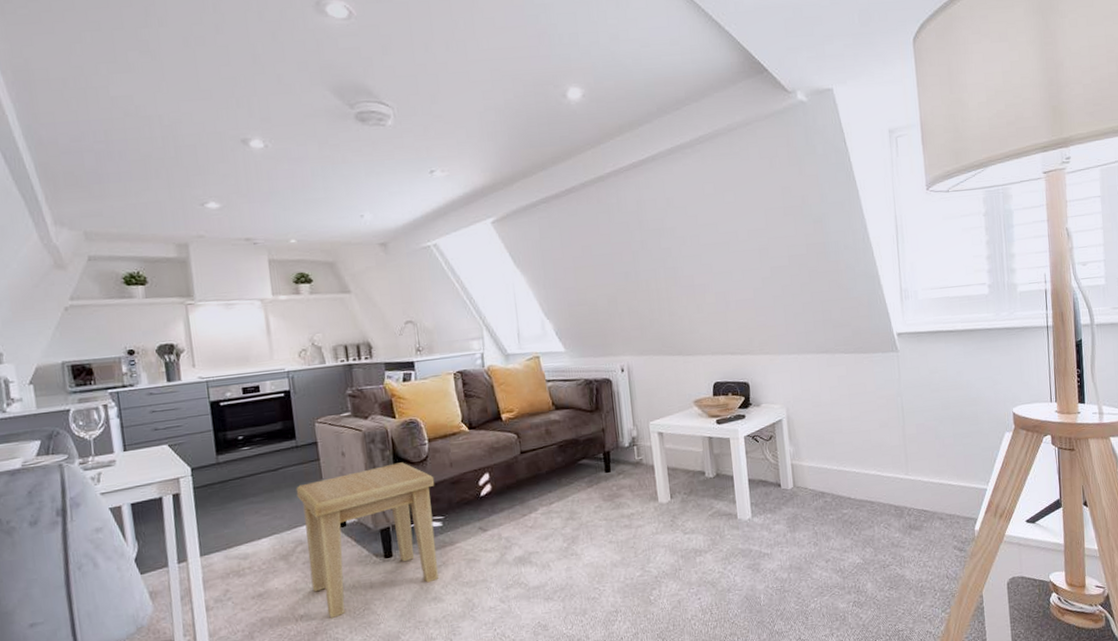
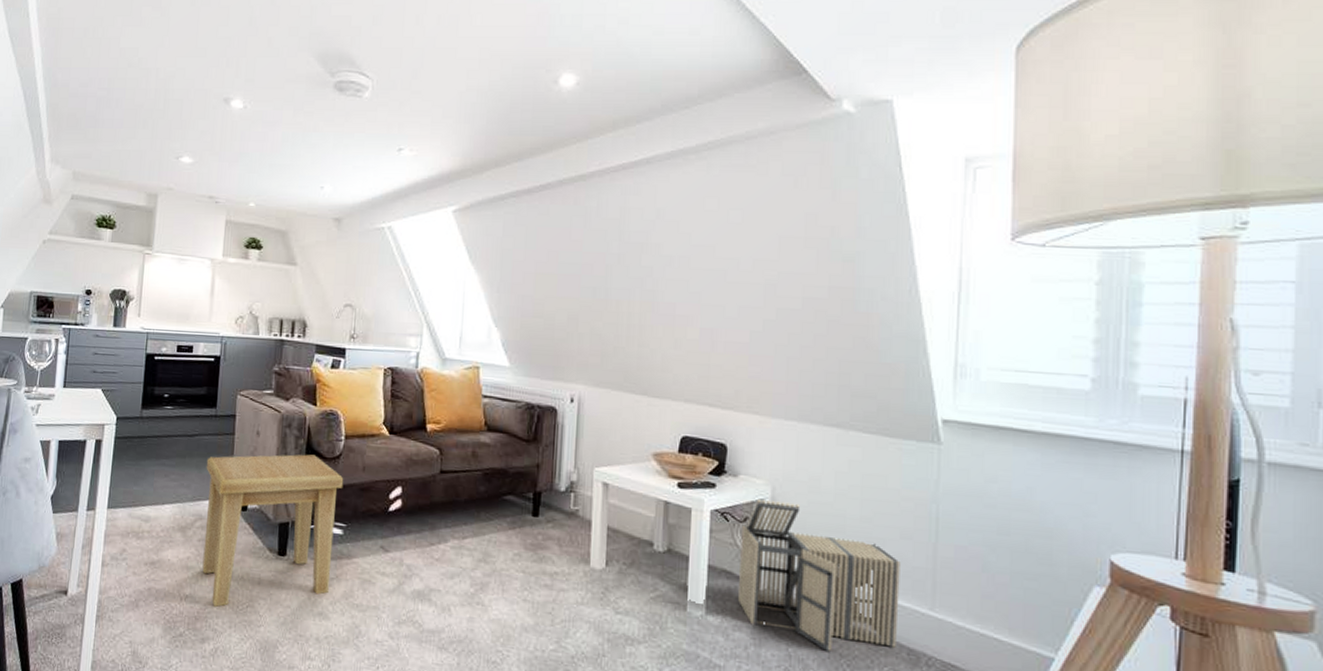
storage bin: none [769,417,887,523] -> present [737,498,900,652]

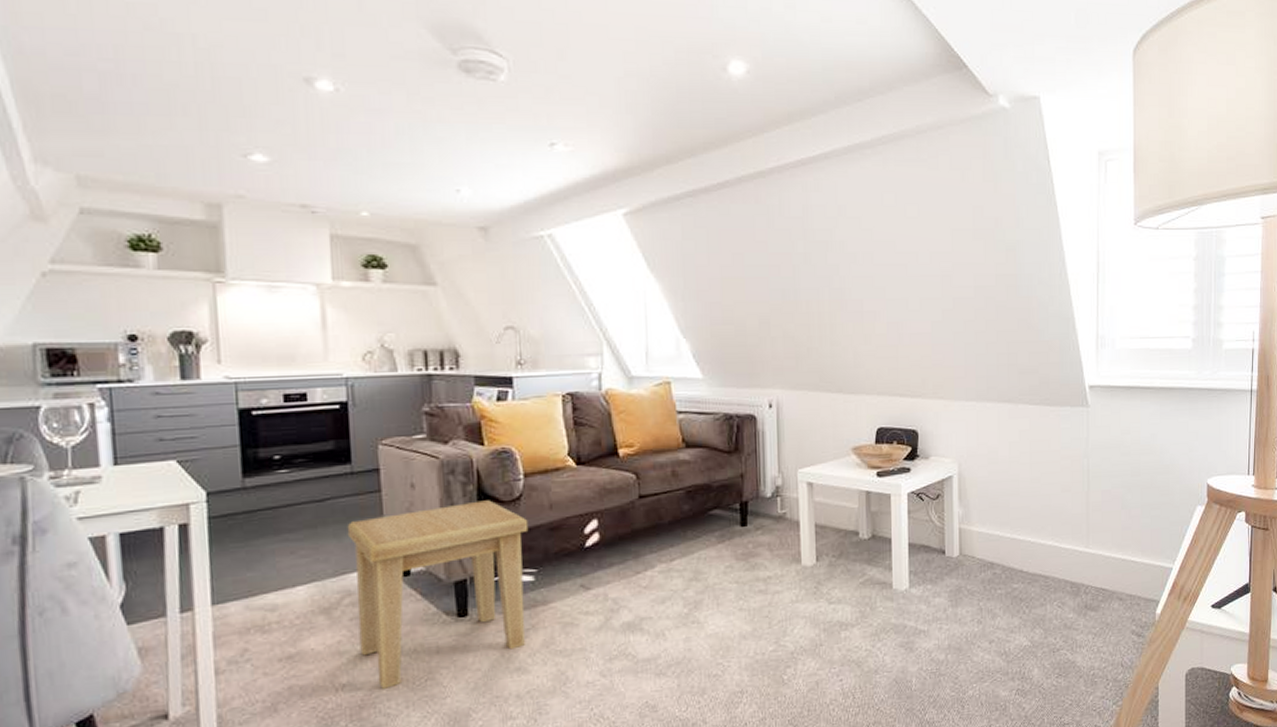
storage bin: present [737,498,900,652] -> none [935,475,1063,599]

